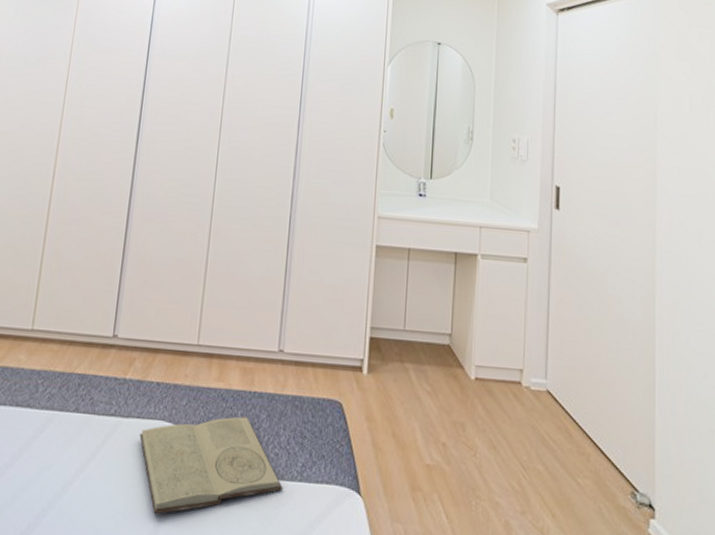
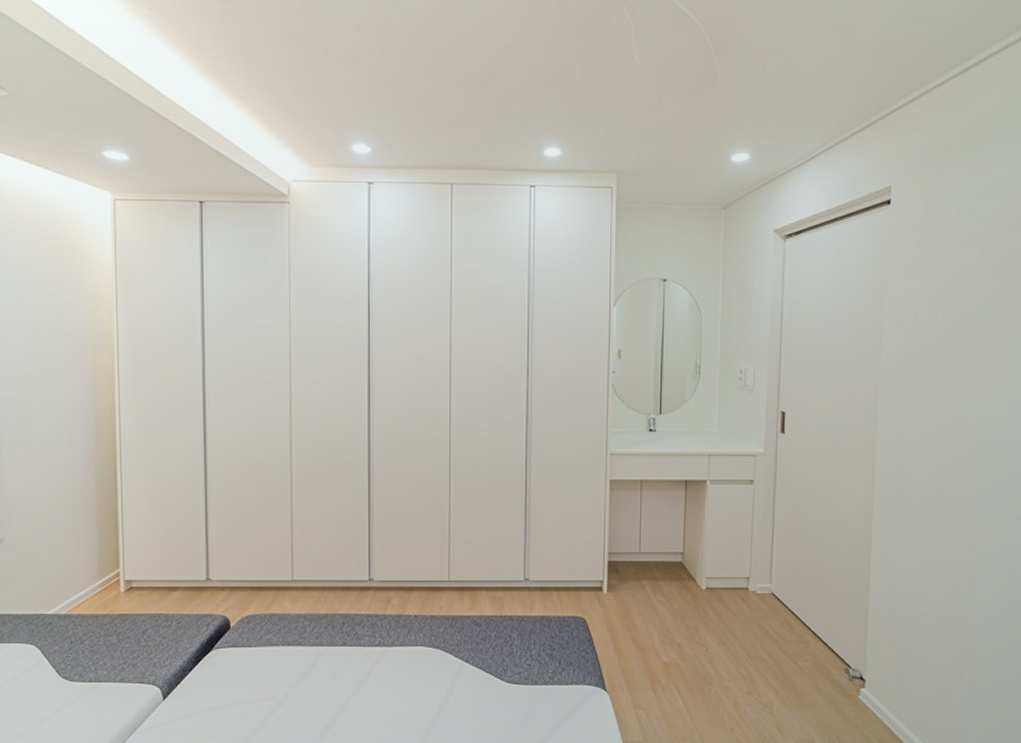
book: present [139,416,283,515] -> none [404,637,537,721]

